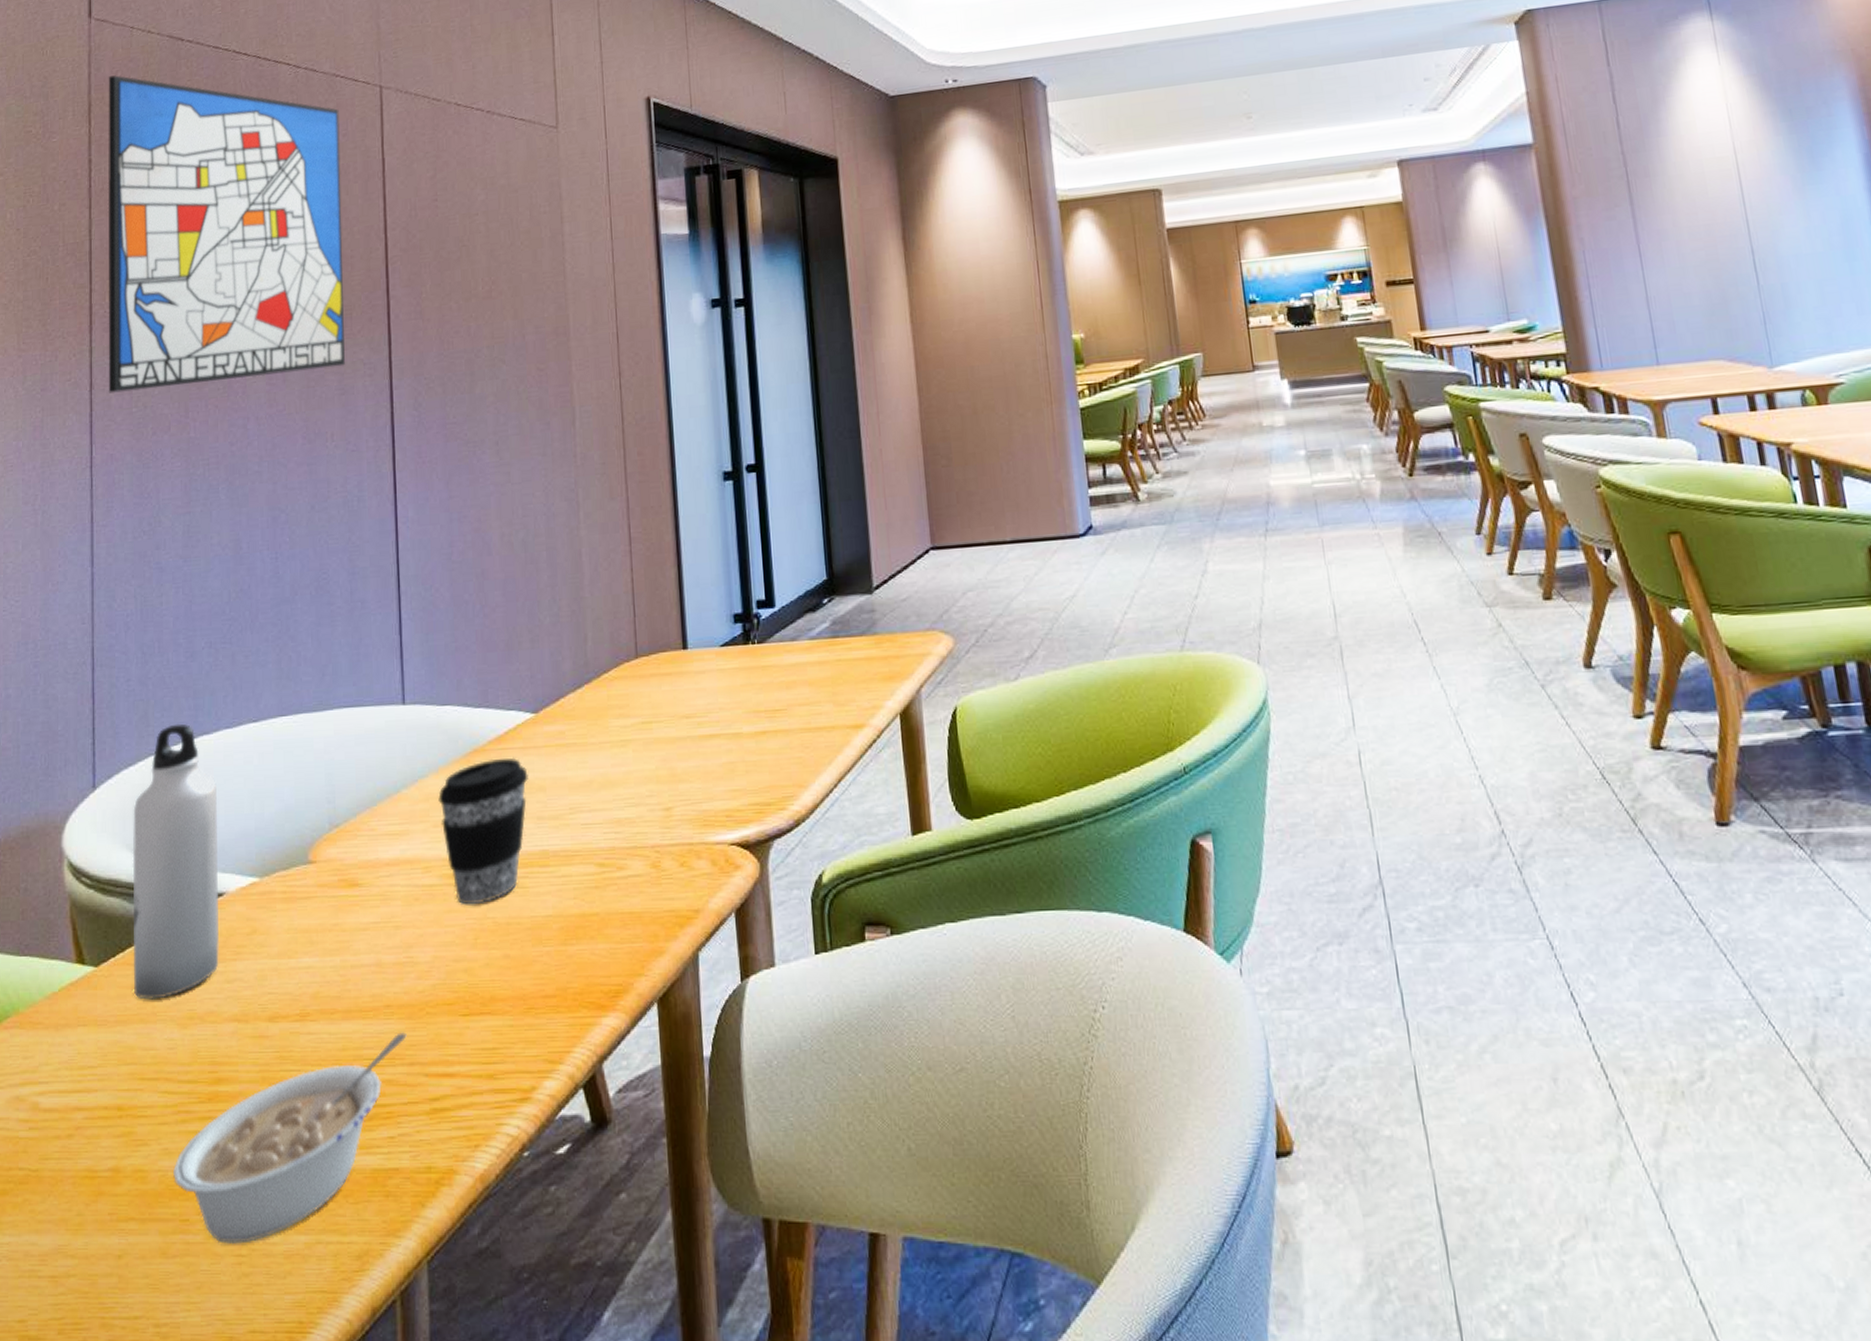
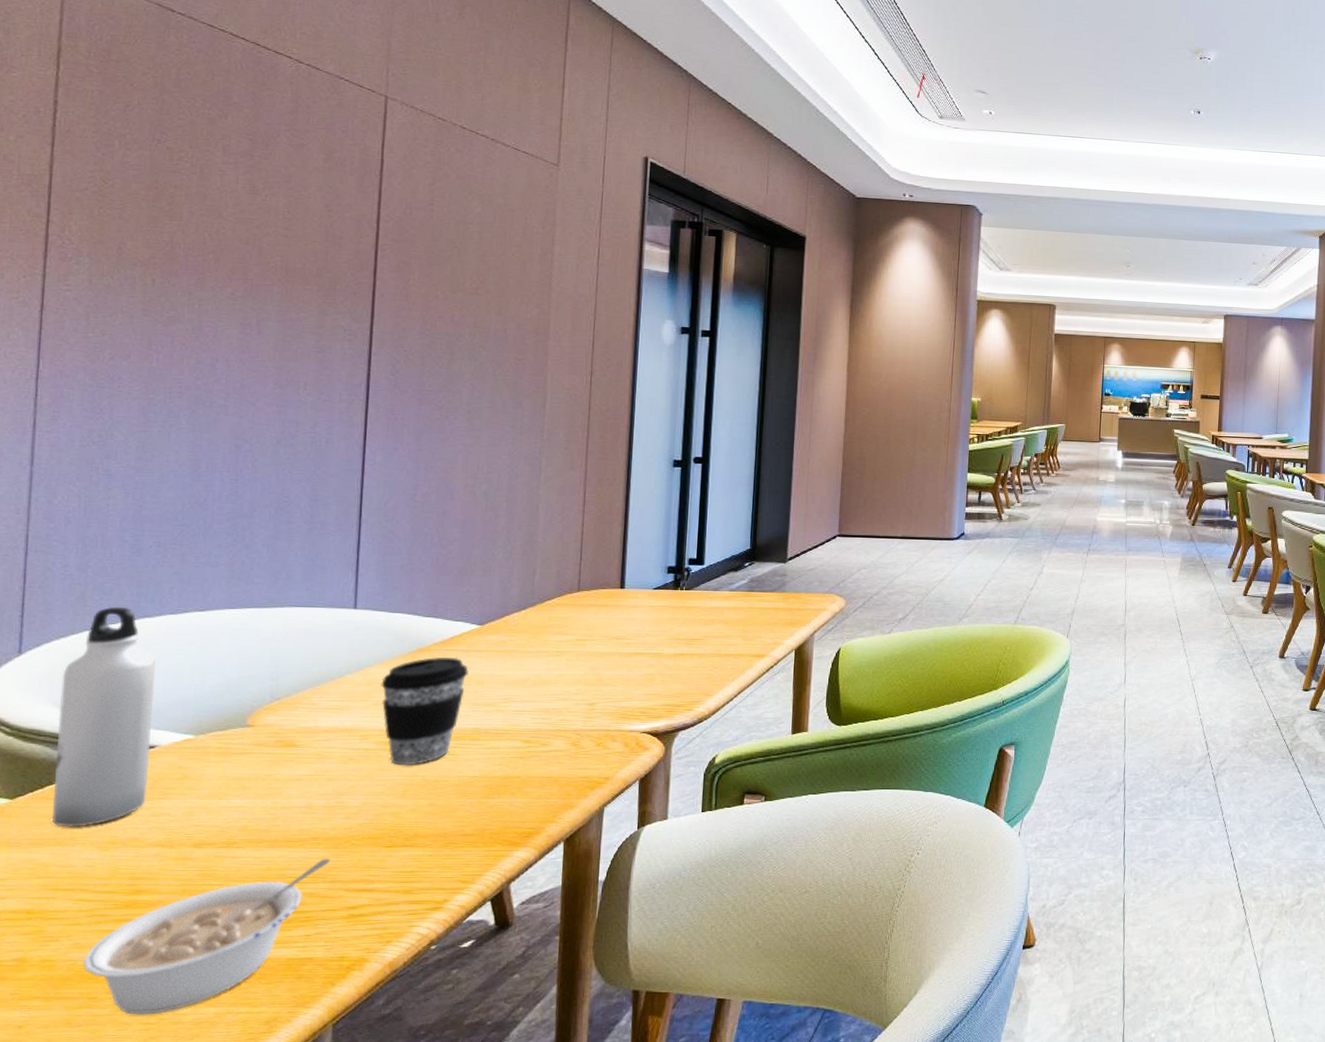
wall art: present [107,75,345,393] -> none [62,27,340,329]

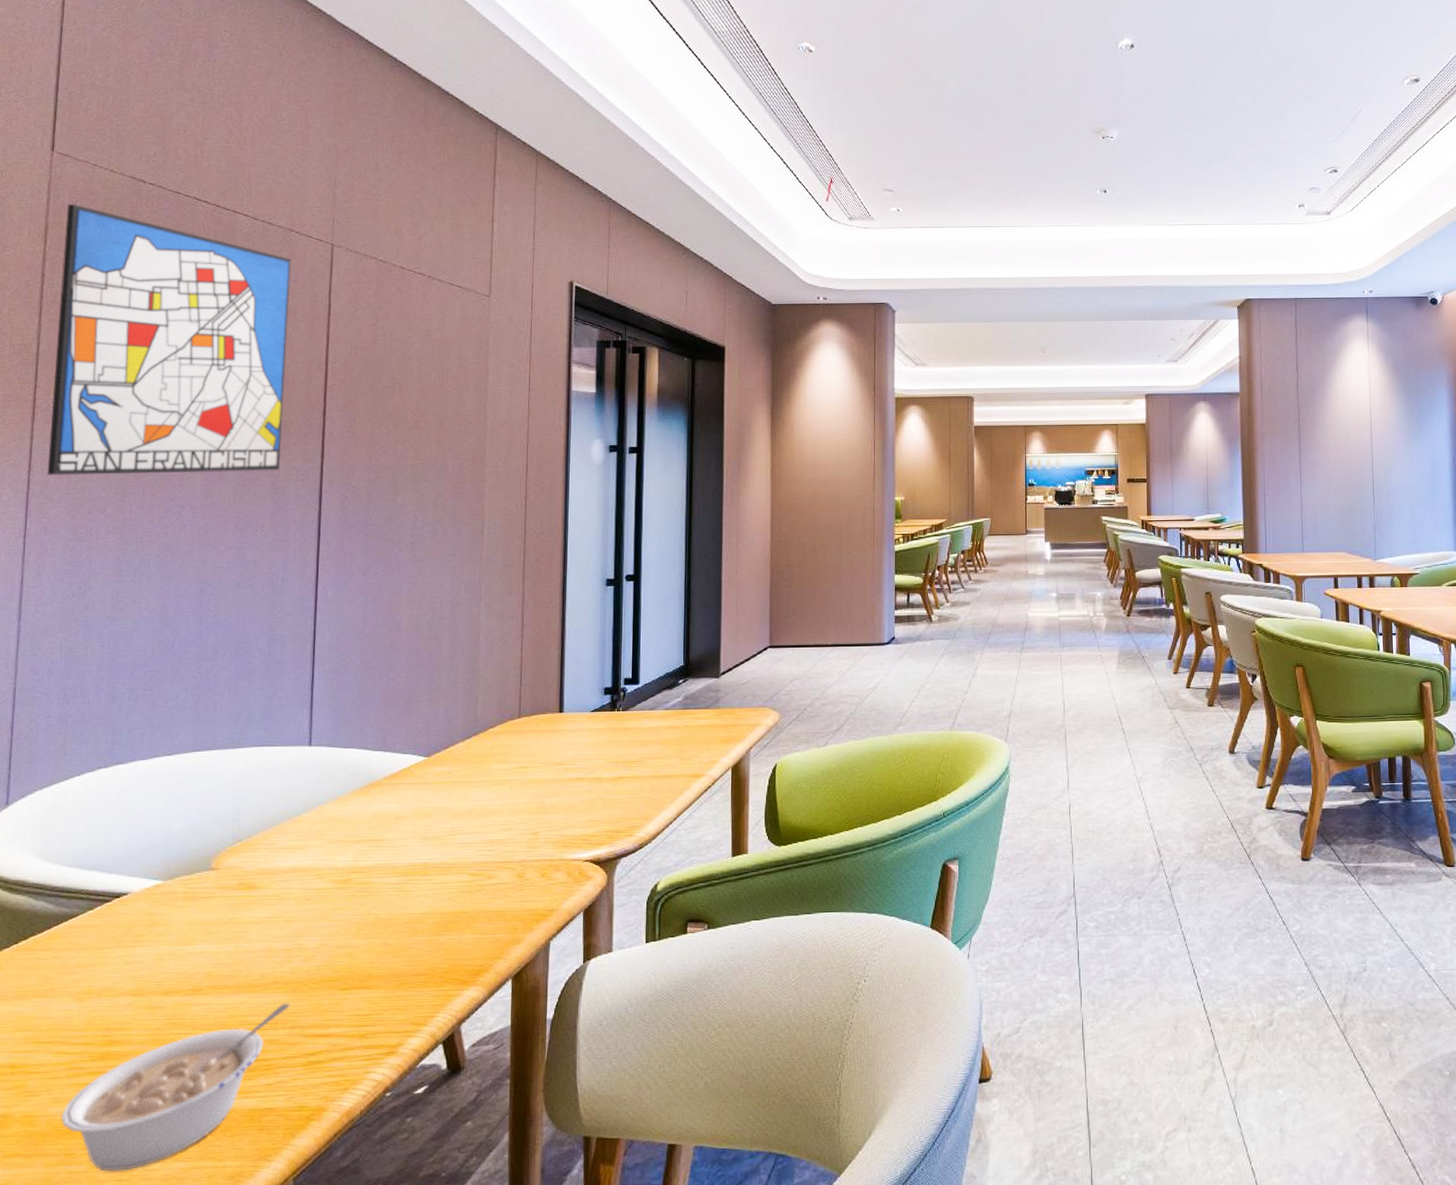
water bottle: present [52,606,156,827] -> none [34,754,128,979]
wall art: none [62,27,340,329] -> present [47,204,291,476]
coffee cup: present [381,657,469,766] -> none [335,790,417,905]

